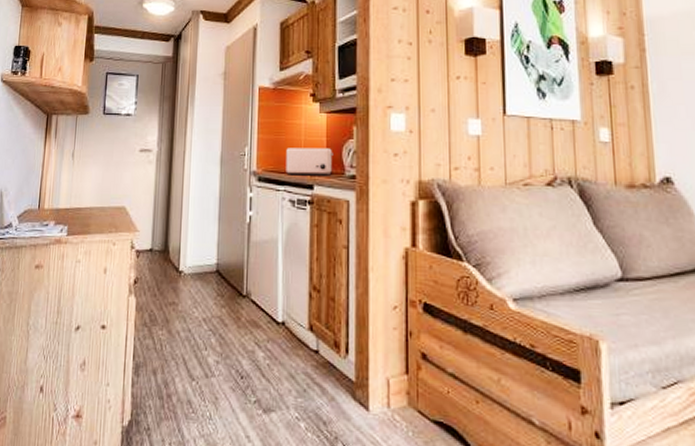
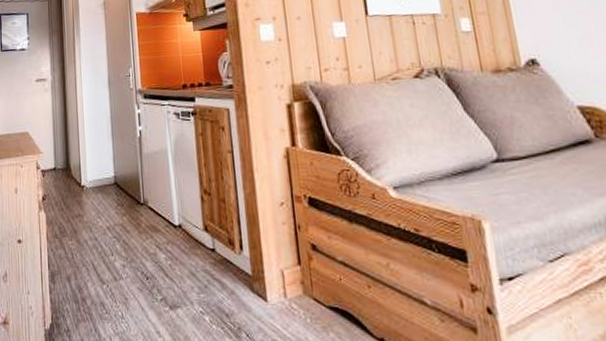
toaster: present [286,148,333,177] -> none [167,62,210,92]

